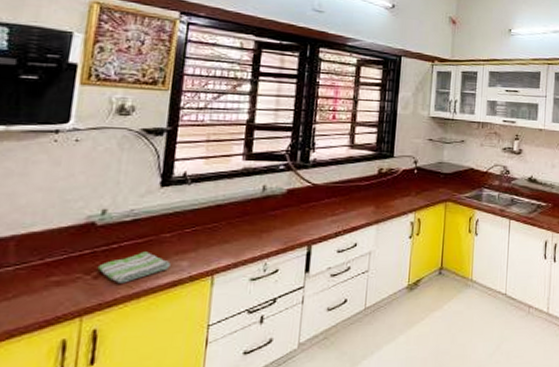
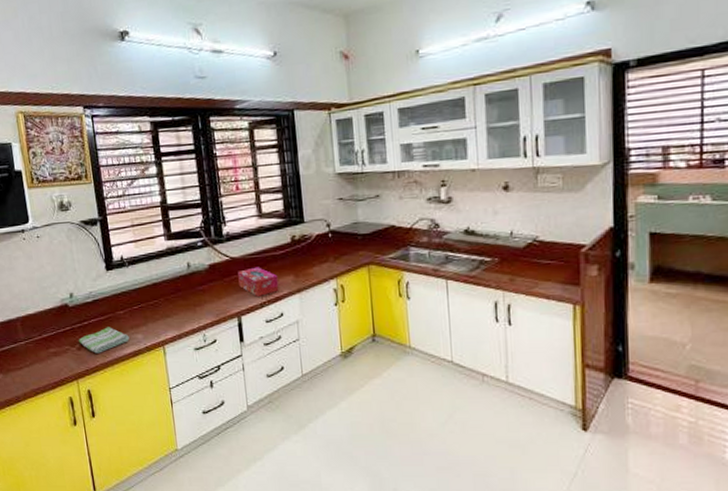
tissue box: none [316,195,358,225] -> present [238,267,279,297]

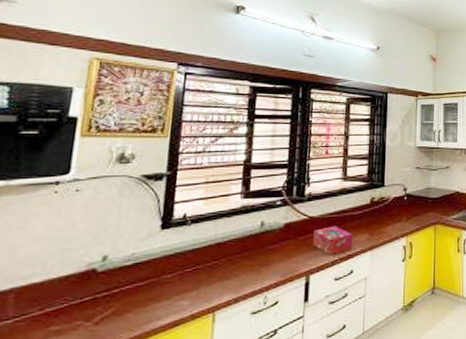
dish towel: present [78,327,129,354] -> none [98,294,172,328]

